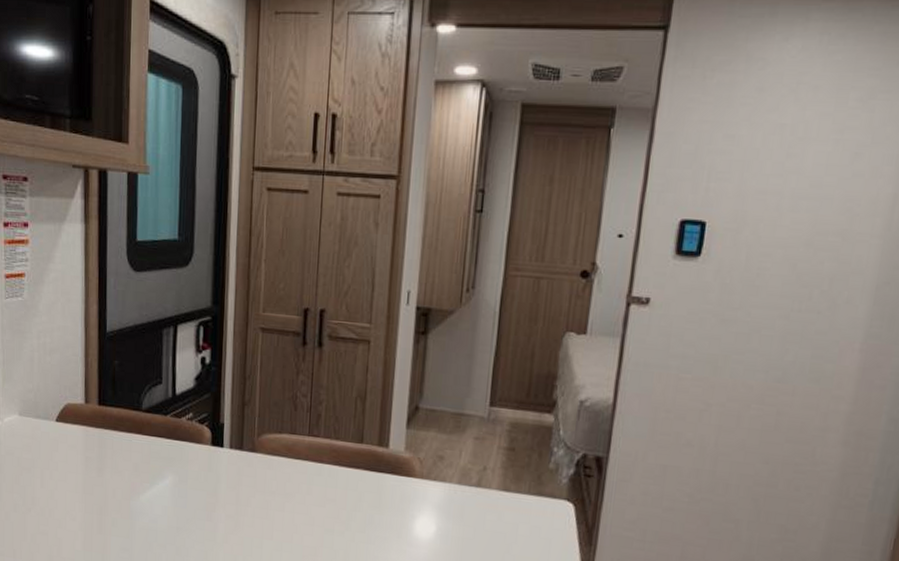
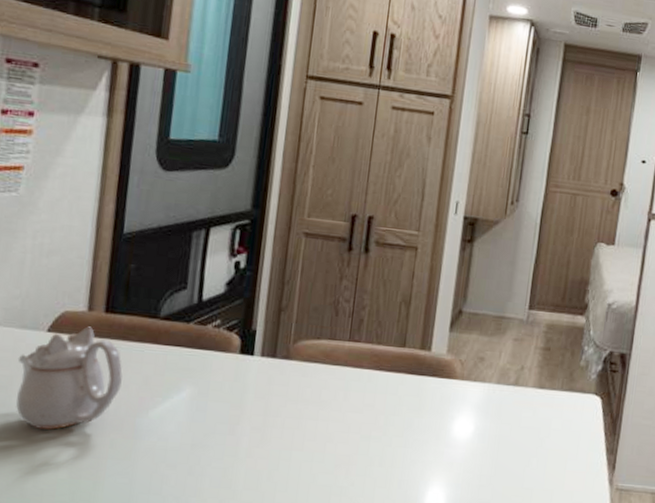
teapot: none [36,417,116,508] -> present [16,326,123,431]

